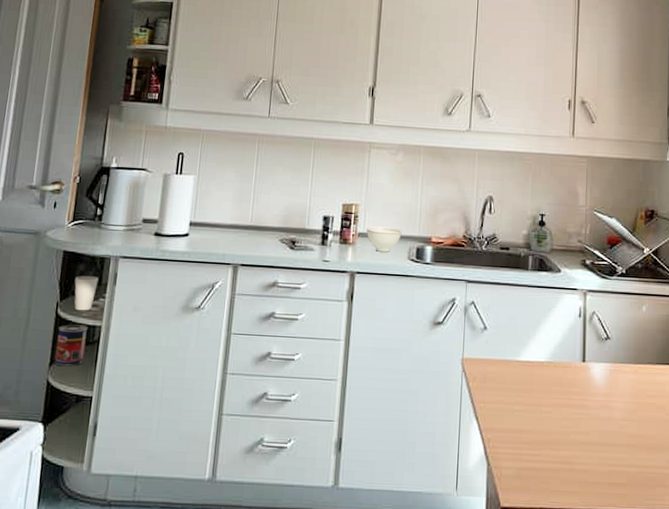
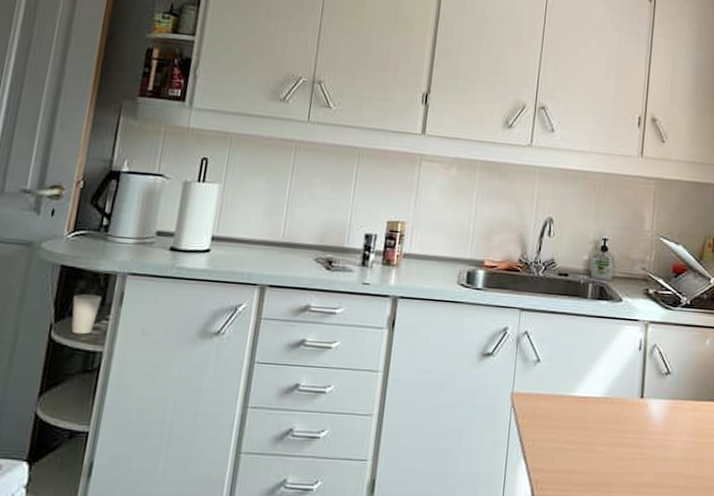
can: present [54,324,87,367] -> none [44,349,86,398]
bowl: present [366,226,402,252] -> none [412,246,452,276]

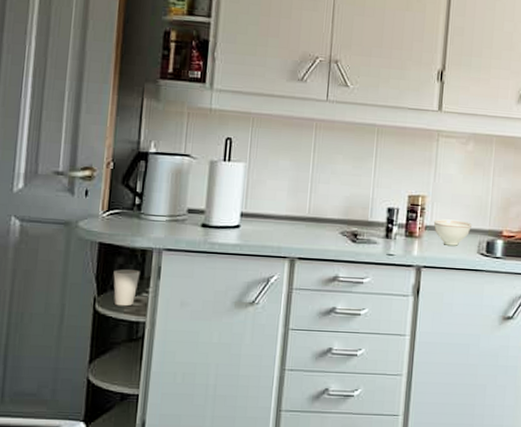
bowl: none [412,246,452,276] -> present [433,219,472,246]

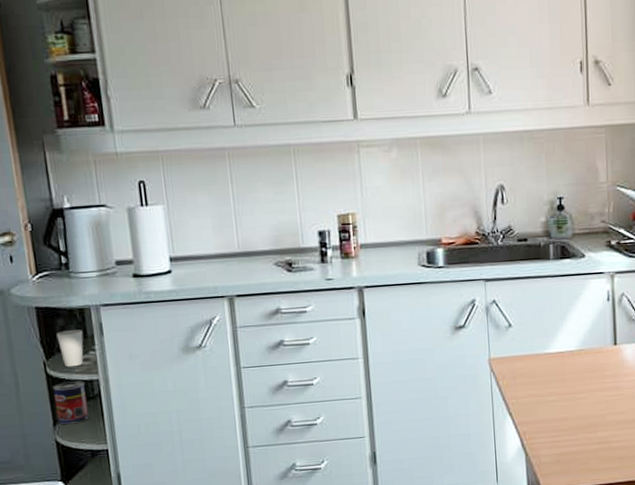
can: none [94,320,130,364] -> present [53,381,90,425]
bowl: present [433,219,472,246] -> none [367,233,408,262]

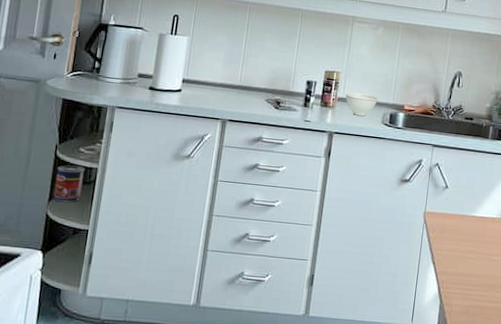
cup: present [56,329,84,368] -> none [72,122,96,154]
bowl: none [367,233,408,262] -> present [345,92,378,116]

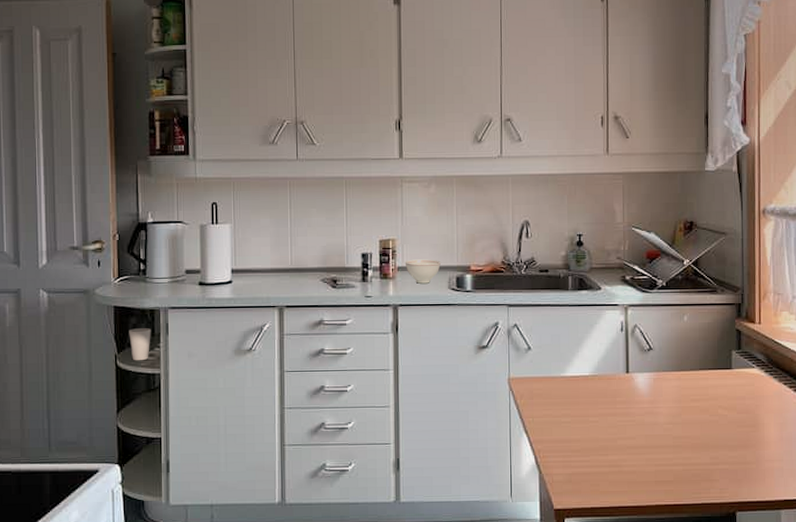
can: present [53,165,85,203] -> none [120,374,149,413]
cup: none [72,122,96,154] -> present [129,328,151,361]

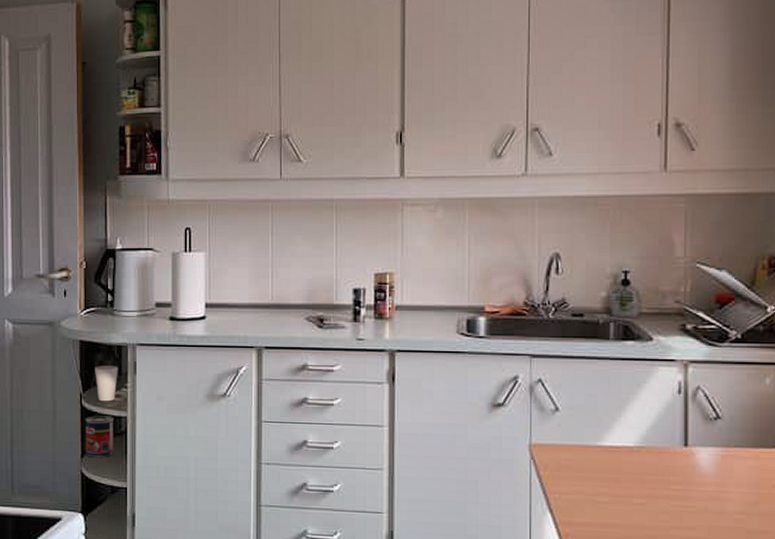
can: none [120,374,149,413] -> present [85,415,115,458]
bowl: present [404,259,441,284] -> none [404,297,448,326]

